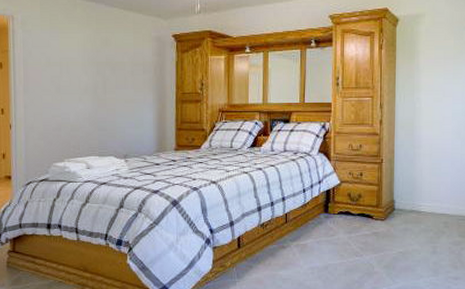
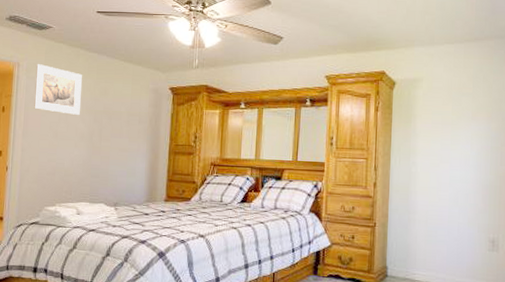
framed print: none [32,16,82,68] -> present [34,64,82,115]

